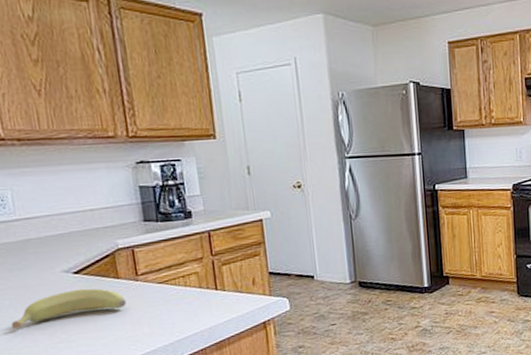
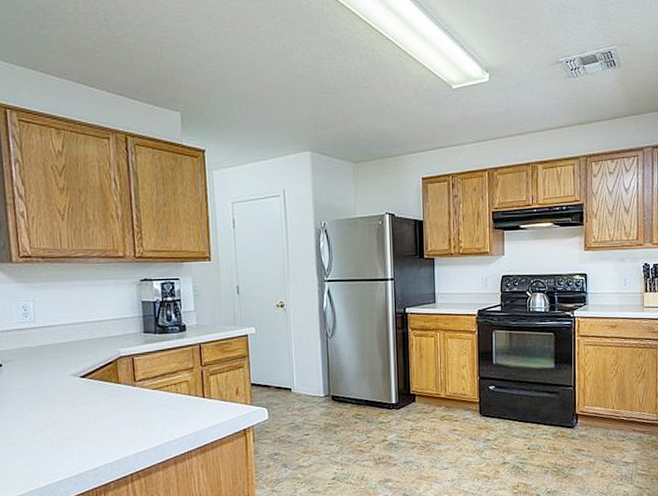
banana: present [11,288,126,330] -> none [24,391,124,426]

